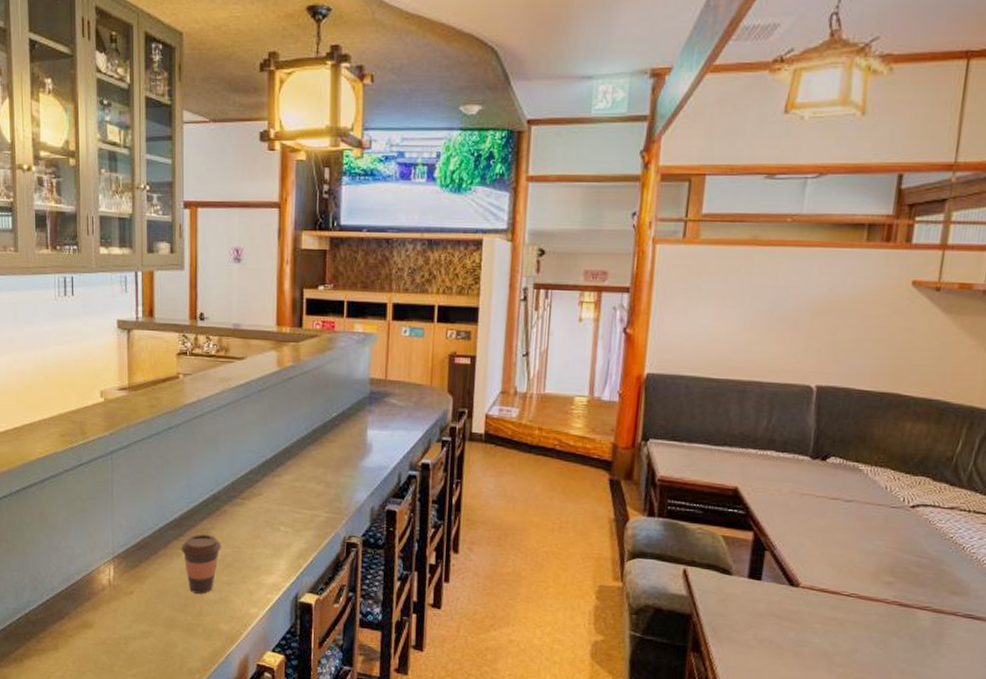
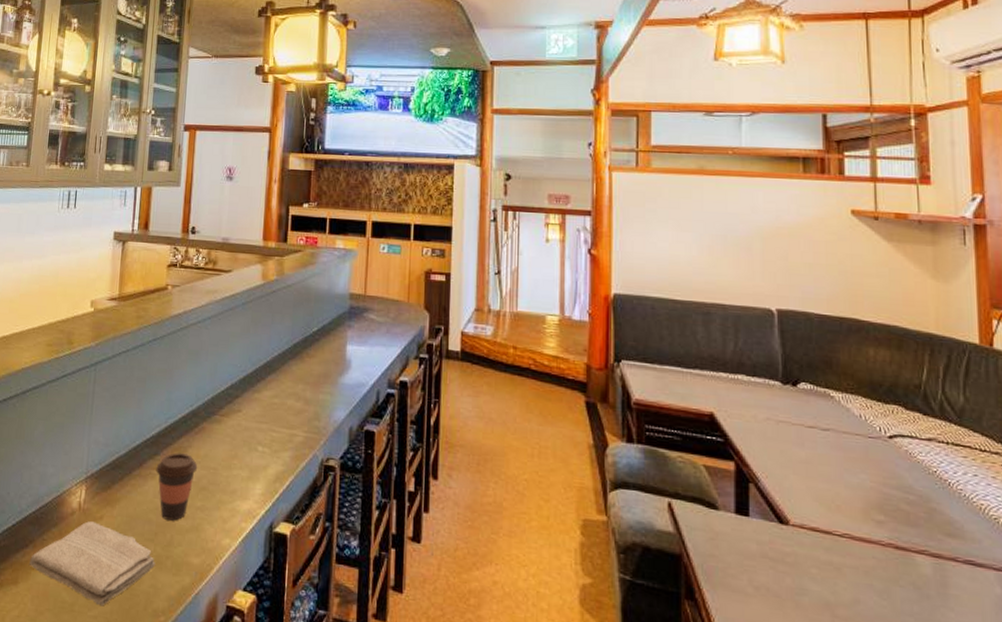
washcloth: none [67,596,187,667] -> present [30,521,155,606]

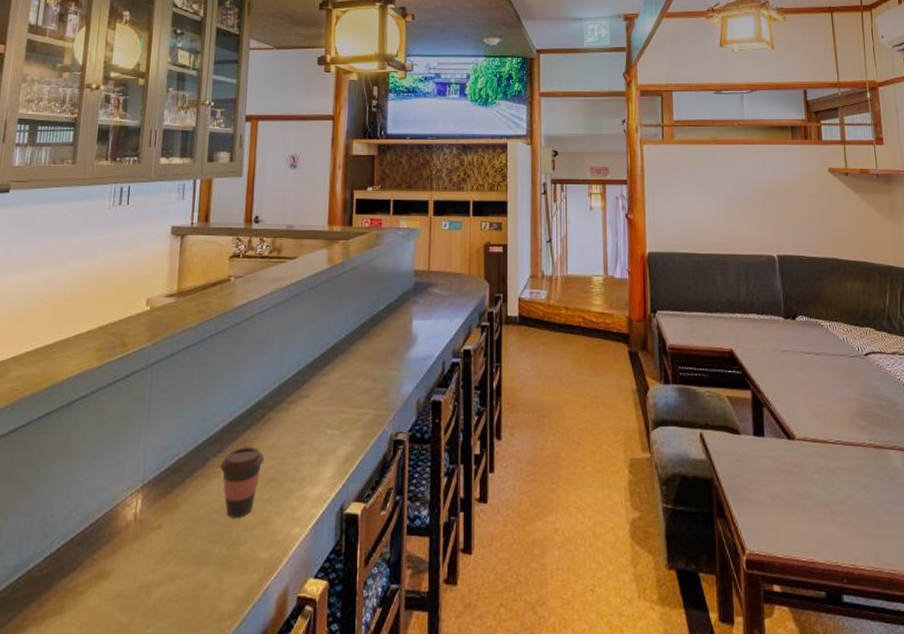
washcloth: present [30,521,155,606] -> none [77,532,220,621]

